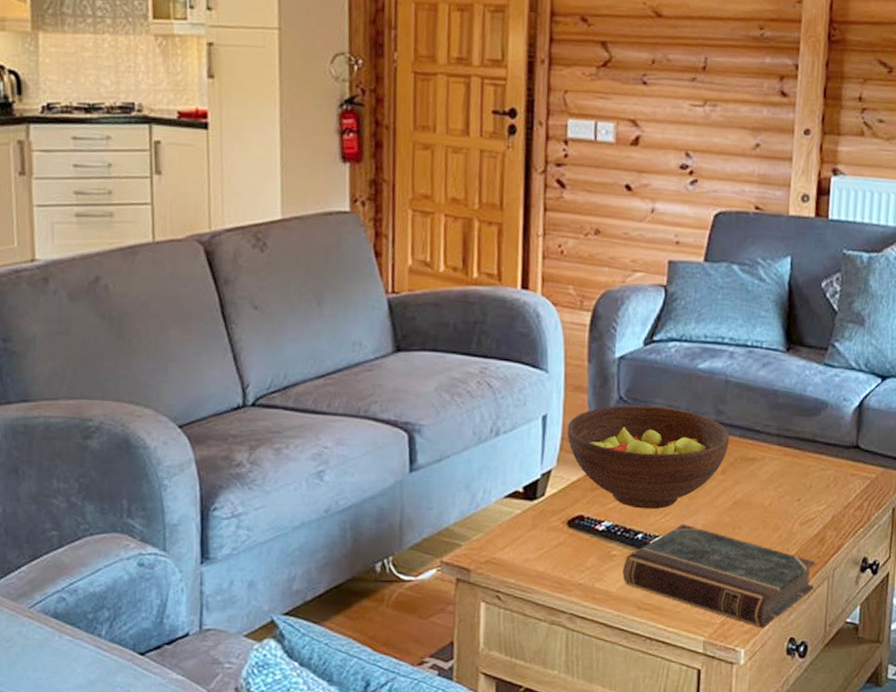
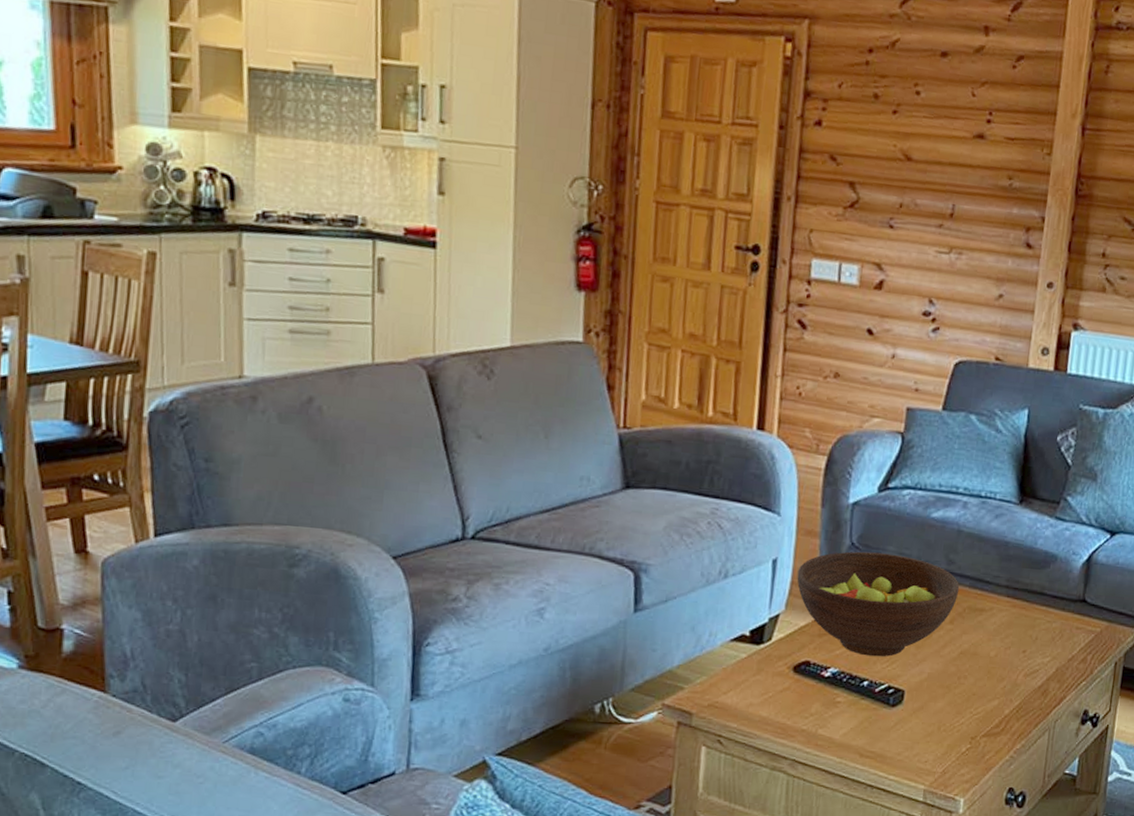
book: present [622,523,816,629] -> none [846,672,1038,779]

